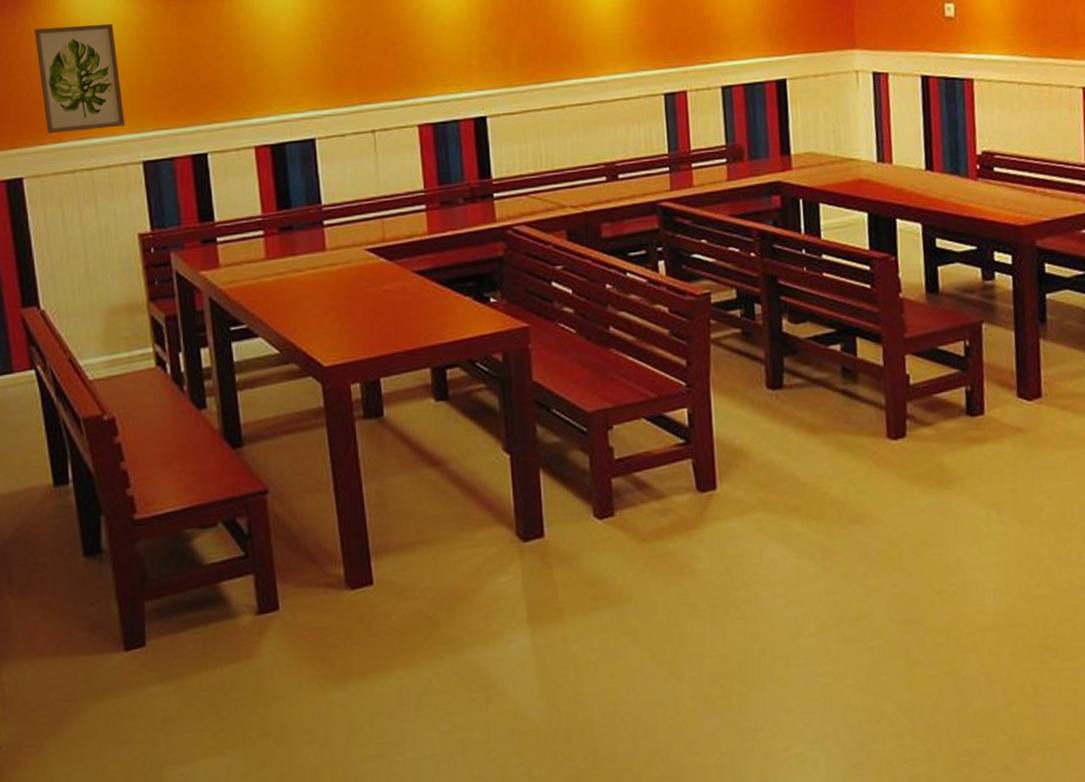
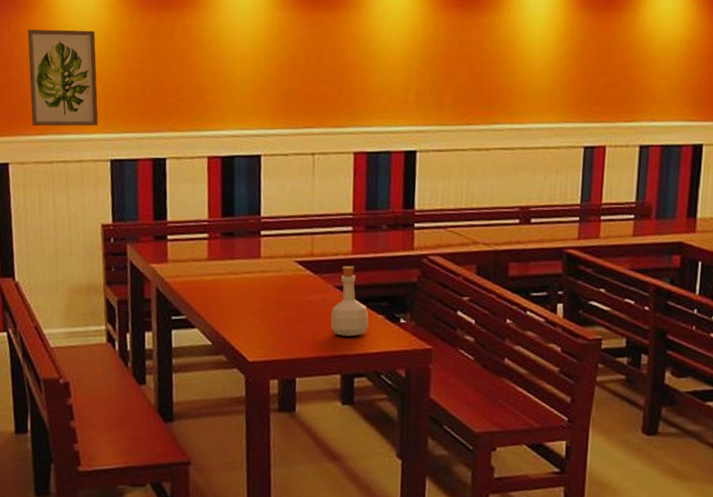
bottle: none [412,247,455,325] -> present [331,265,369,337]

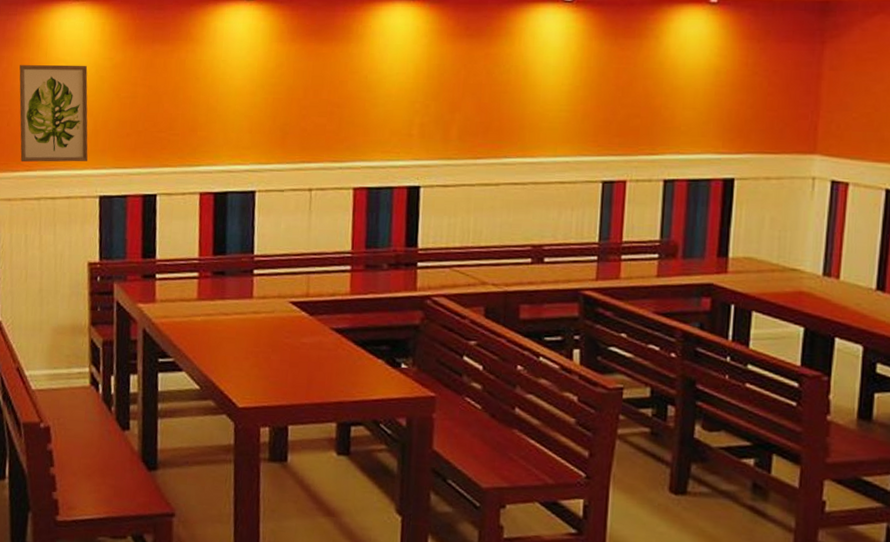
bottle: present [331,265,369,337] -> none [326,306,368,382]

